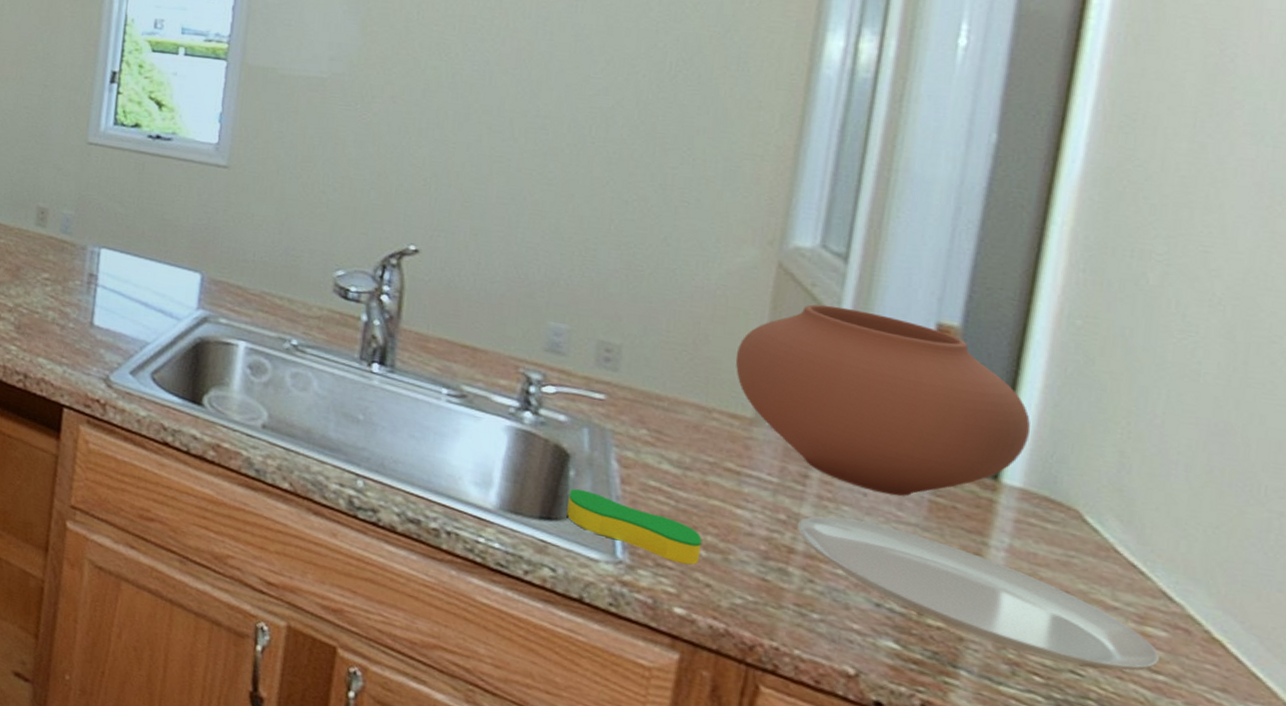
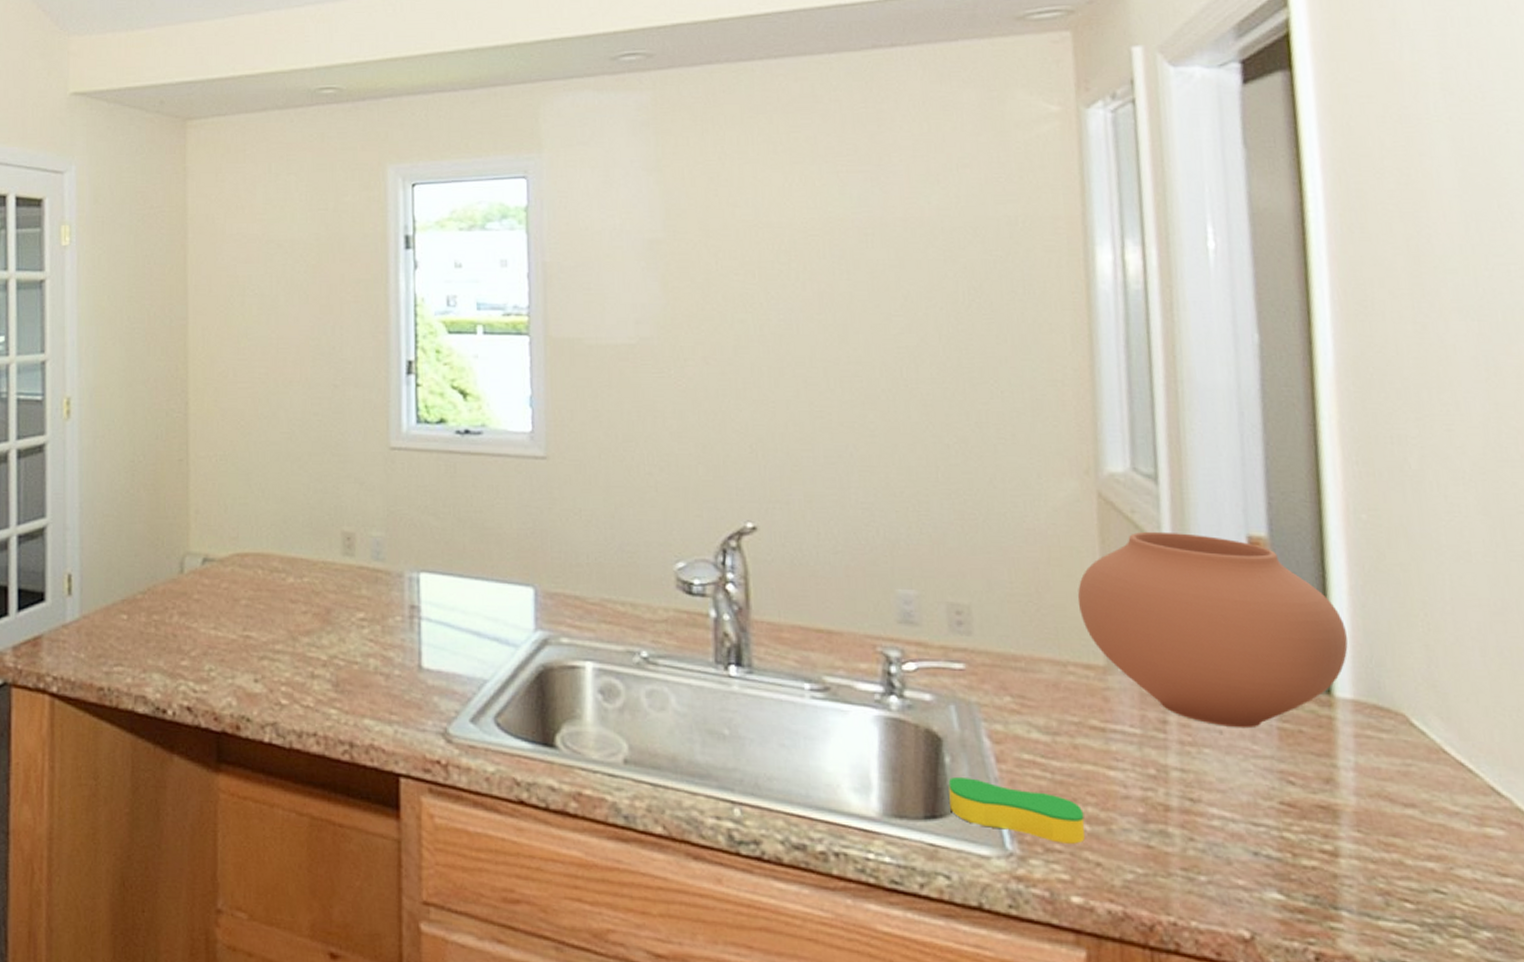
plate: present [798,516,1159,671] -> none [1168,762,1504,883]

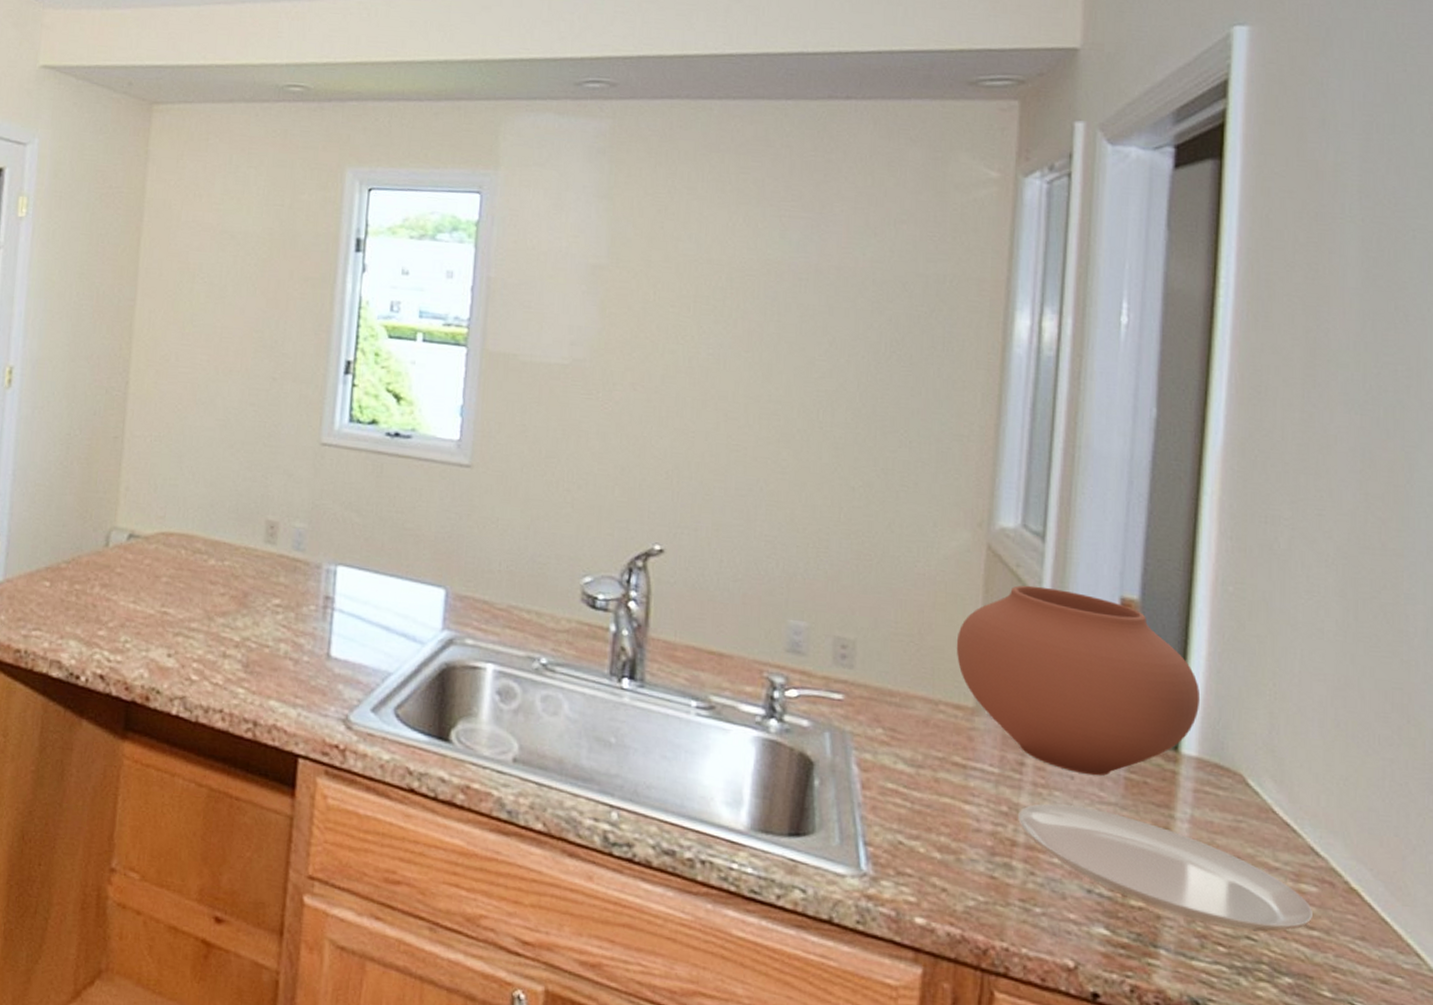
sponge: present [948,777,1085,844] -> none [814,799,937,870]
plate: none [1168,762,1504,883] -> present [1018,803,1313,932]

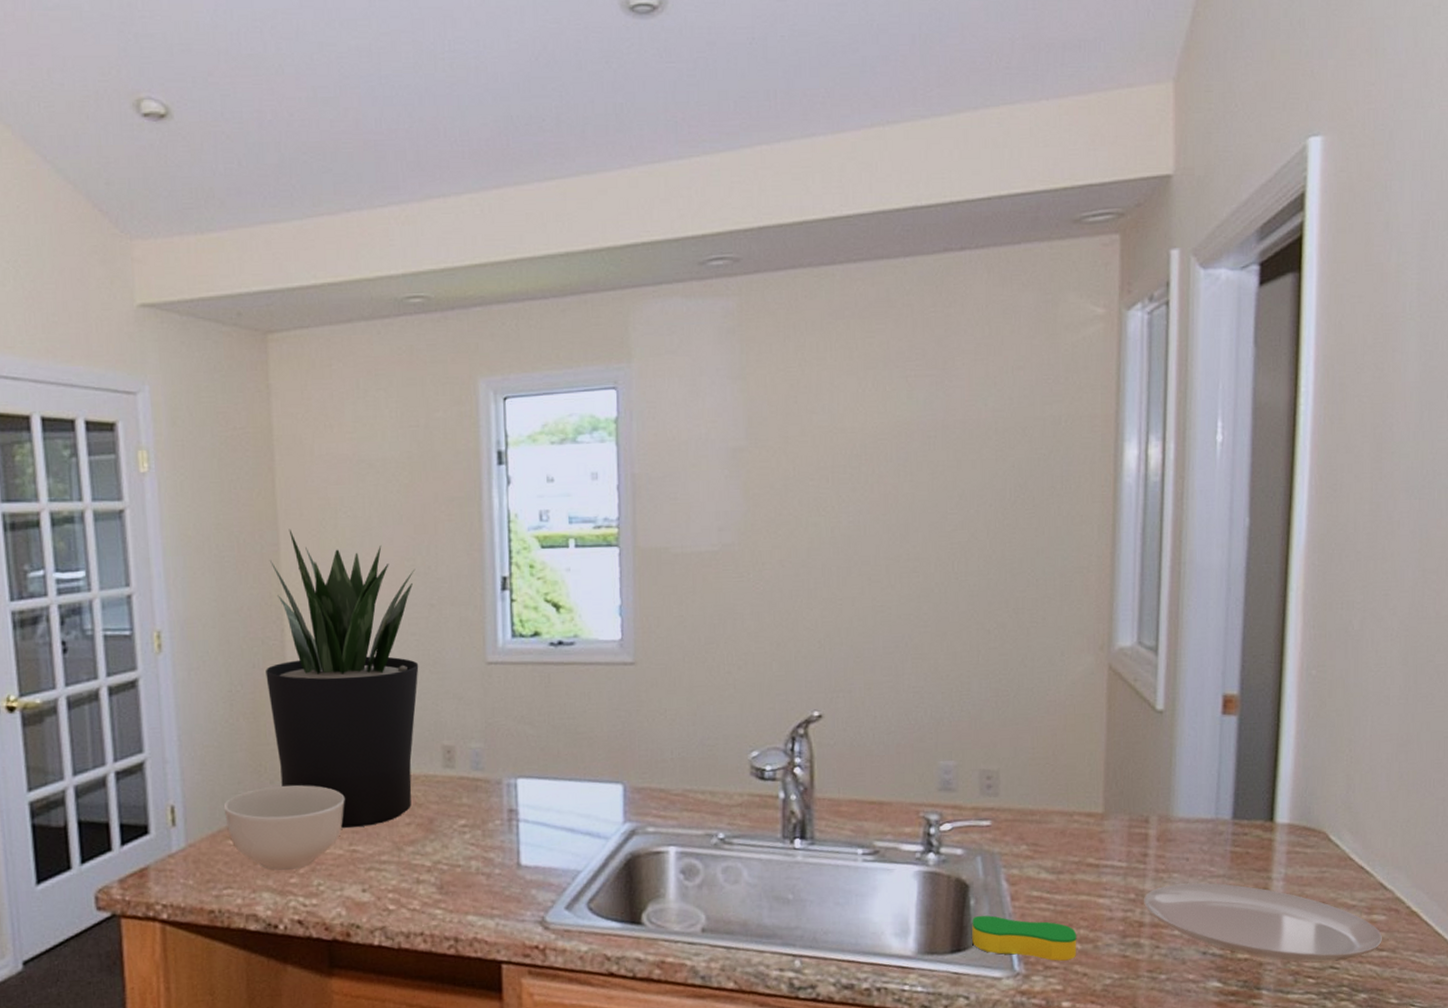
bowl: none [45,534,164,622] -> present [223,785,345,871]
planter: none [104,286,263,590] -> present [266,529,419,828]
sponge: none [814,799,937,870] -> present [972,915,1077,961]
vase: present [956,585,1201,776] -> none [1085,695,1291,855]

